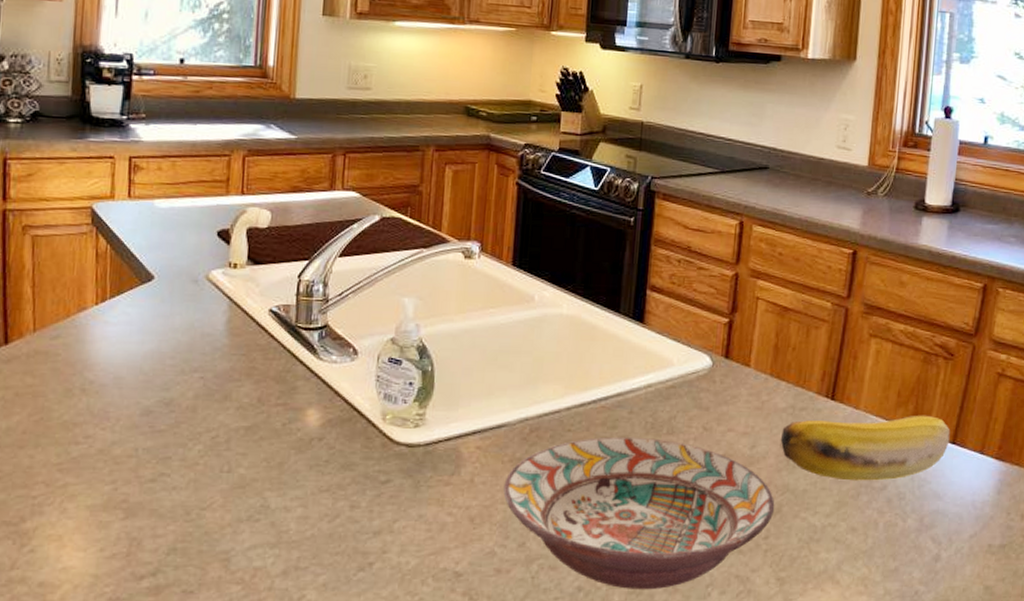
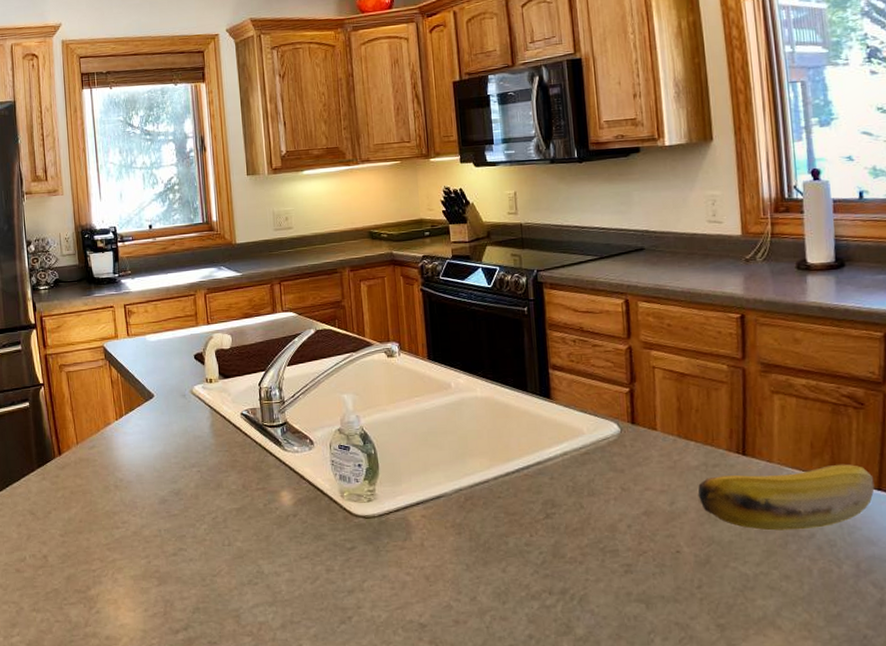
decorative bowl: present [503,436,775,589] -> none [450,500,704,637]

